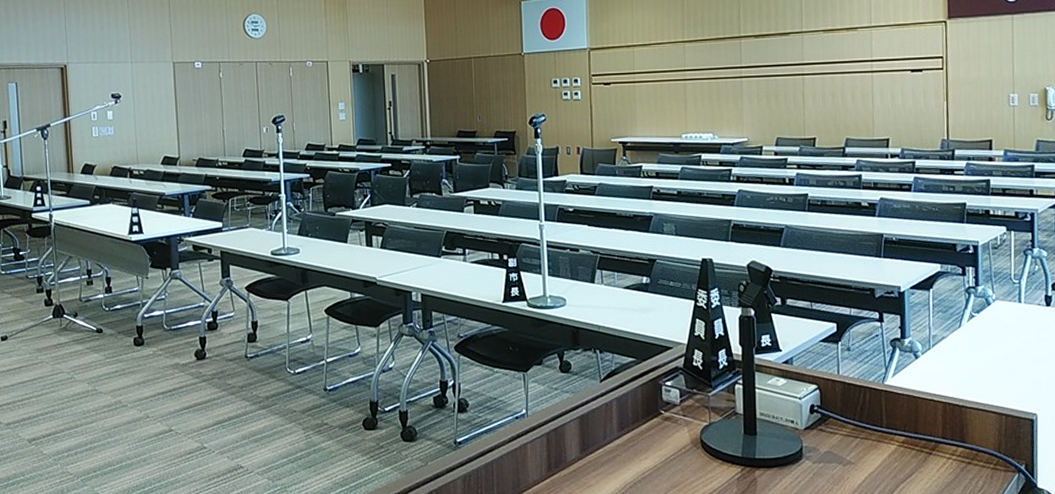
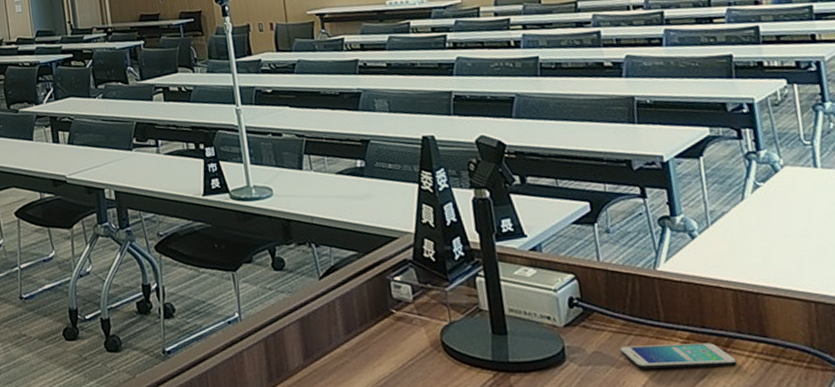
smartphone: none [848,446,939,468] -> present [620,343,737,370]

